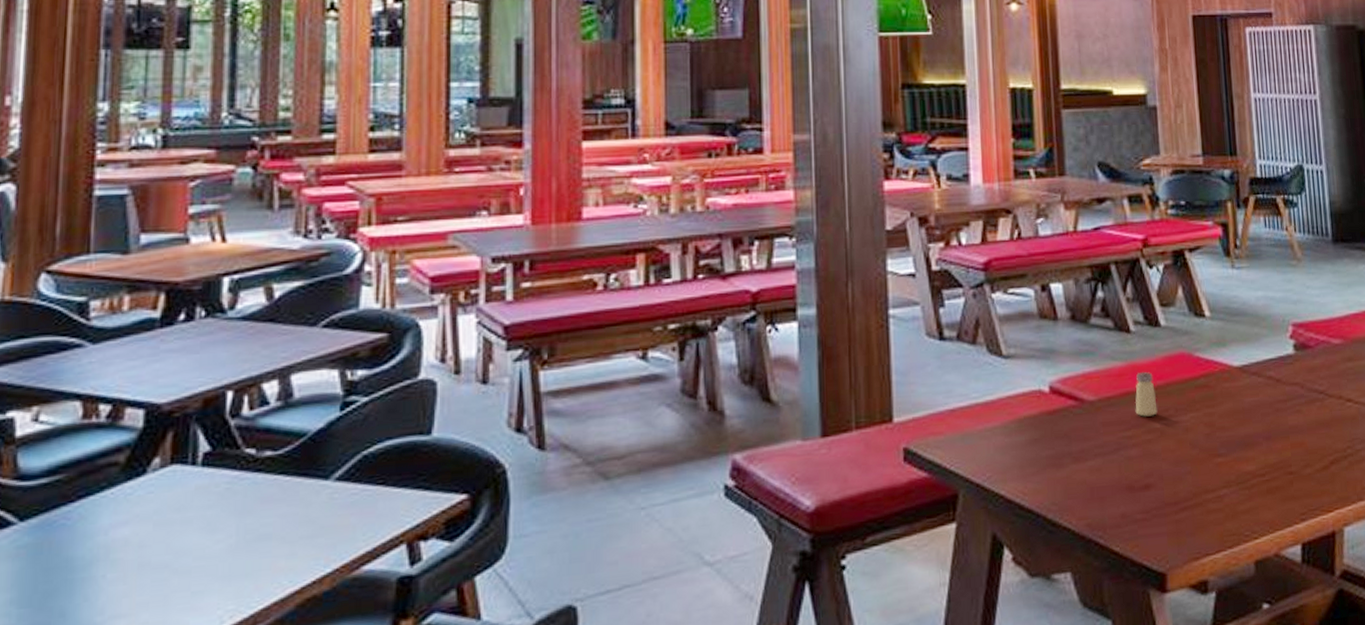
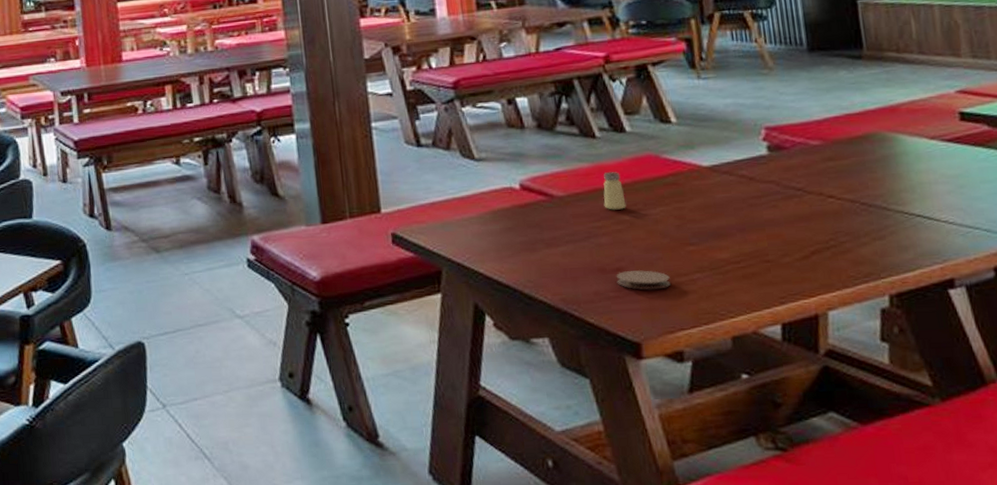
coaster: none [1144,487,1198,510] -> present [616,270,671,290]

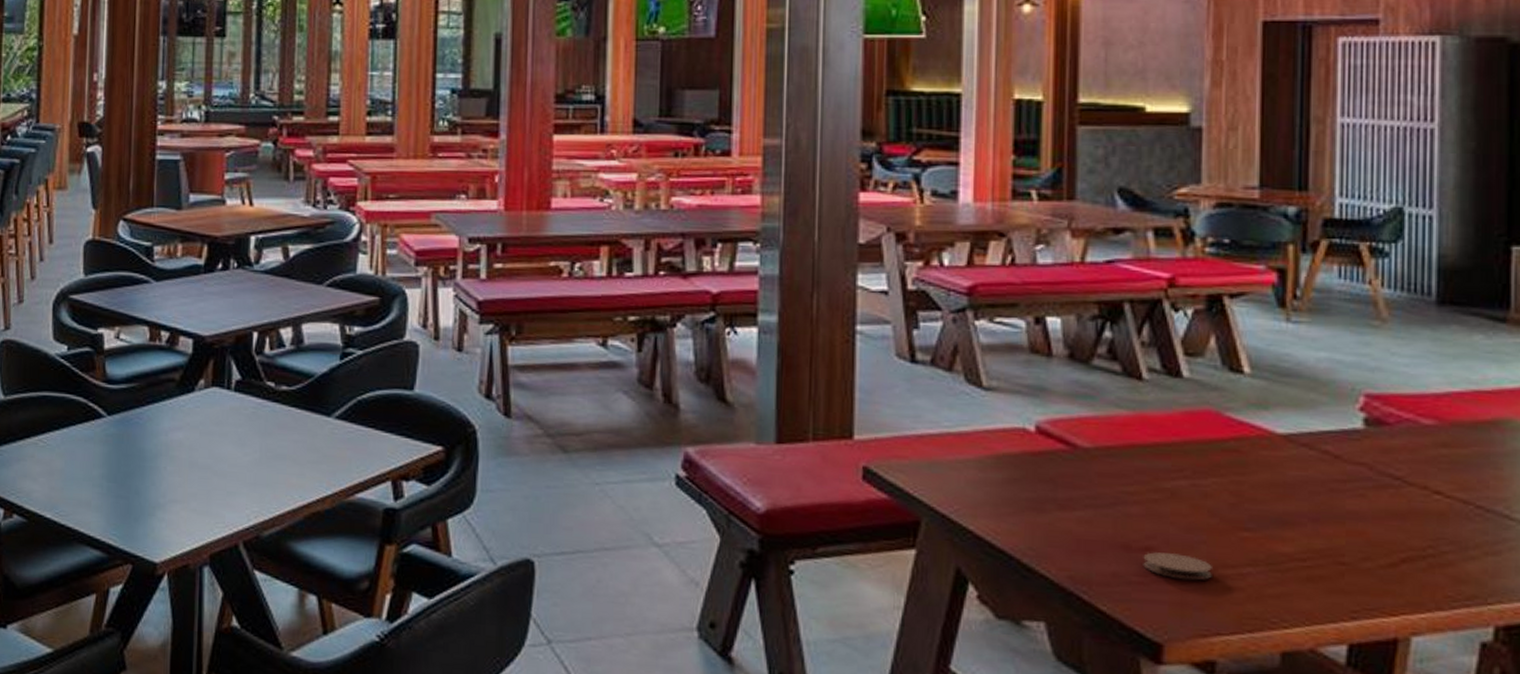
saltshaker: present [603,171,626,210] -> none [1140,424,1170,475]

